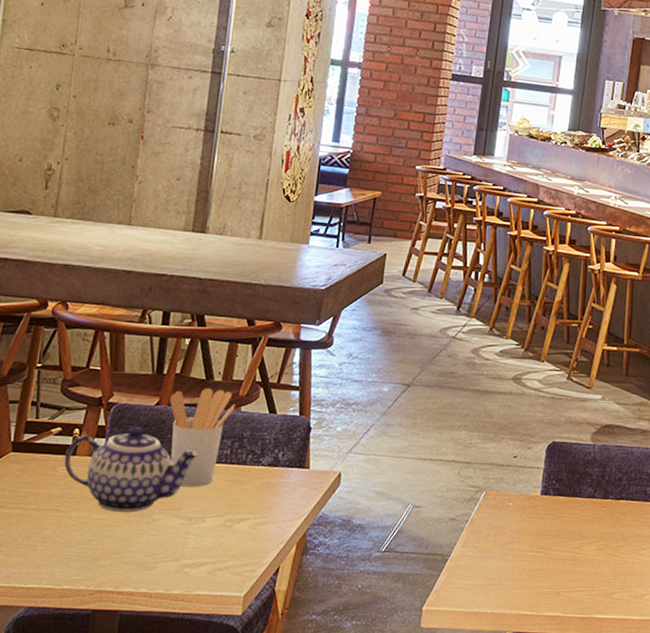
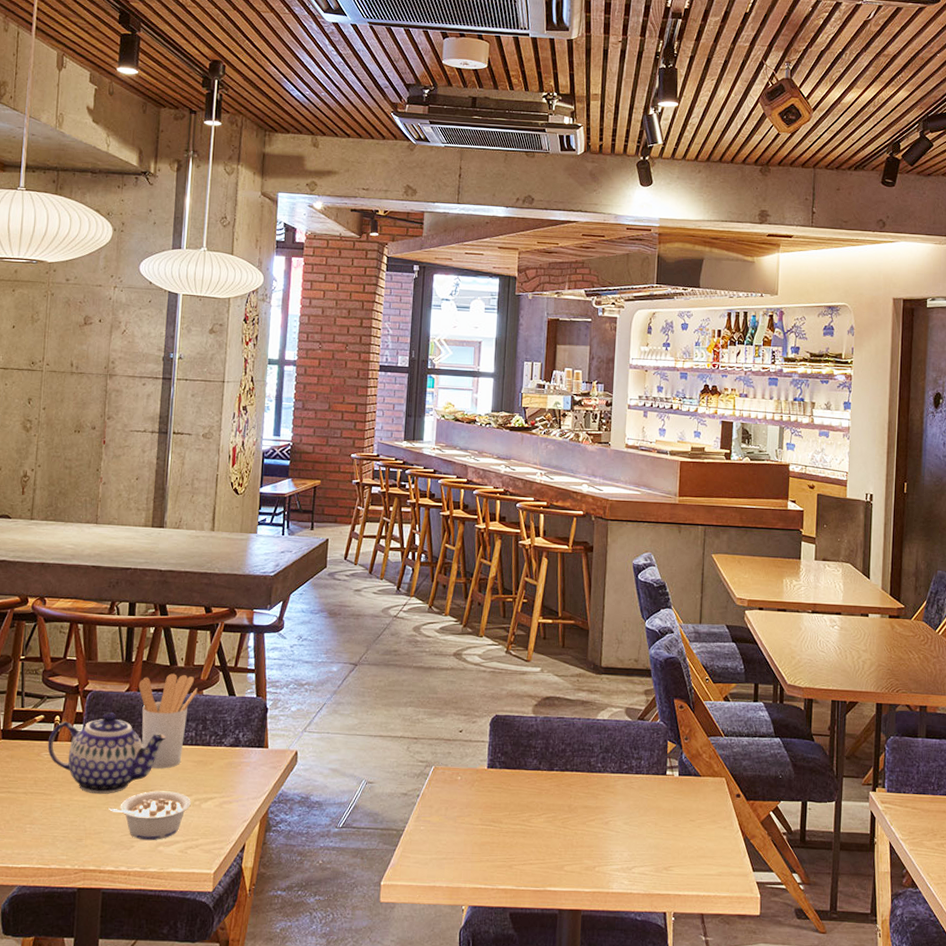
legume: none [131,510,222,562] -> present [109,791,191,841]

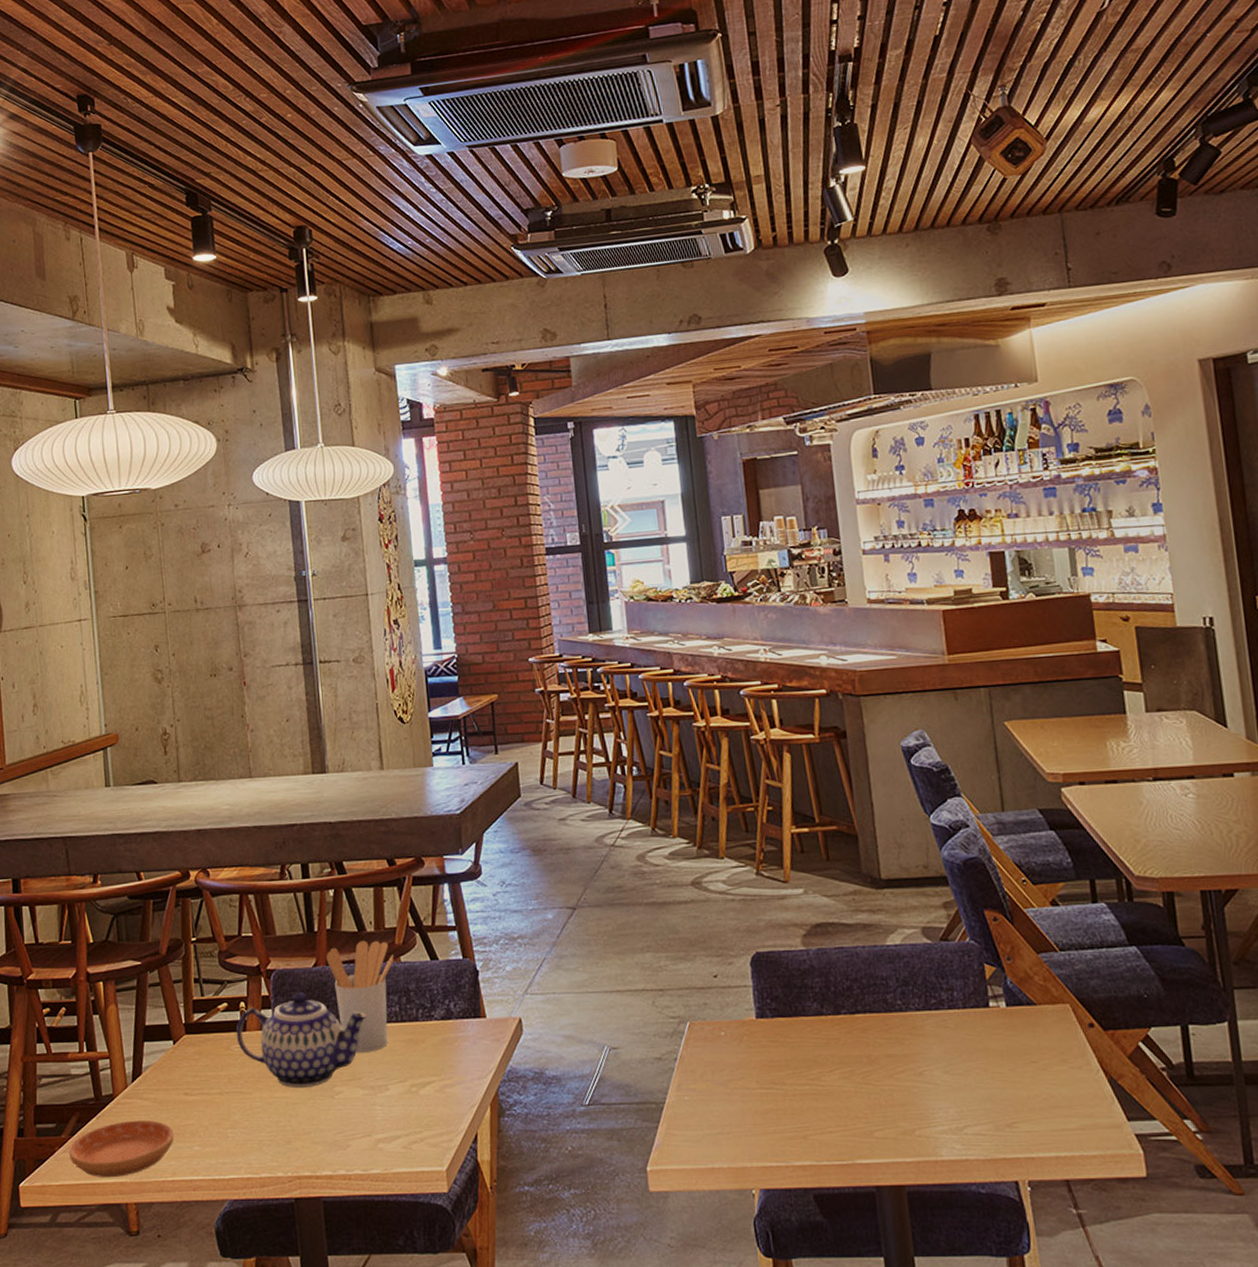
legume: present [109,791,191,841] -> none [316,1078,407,1138]

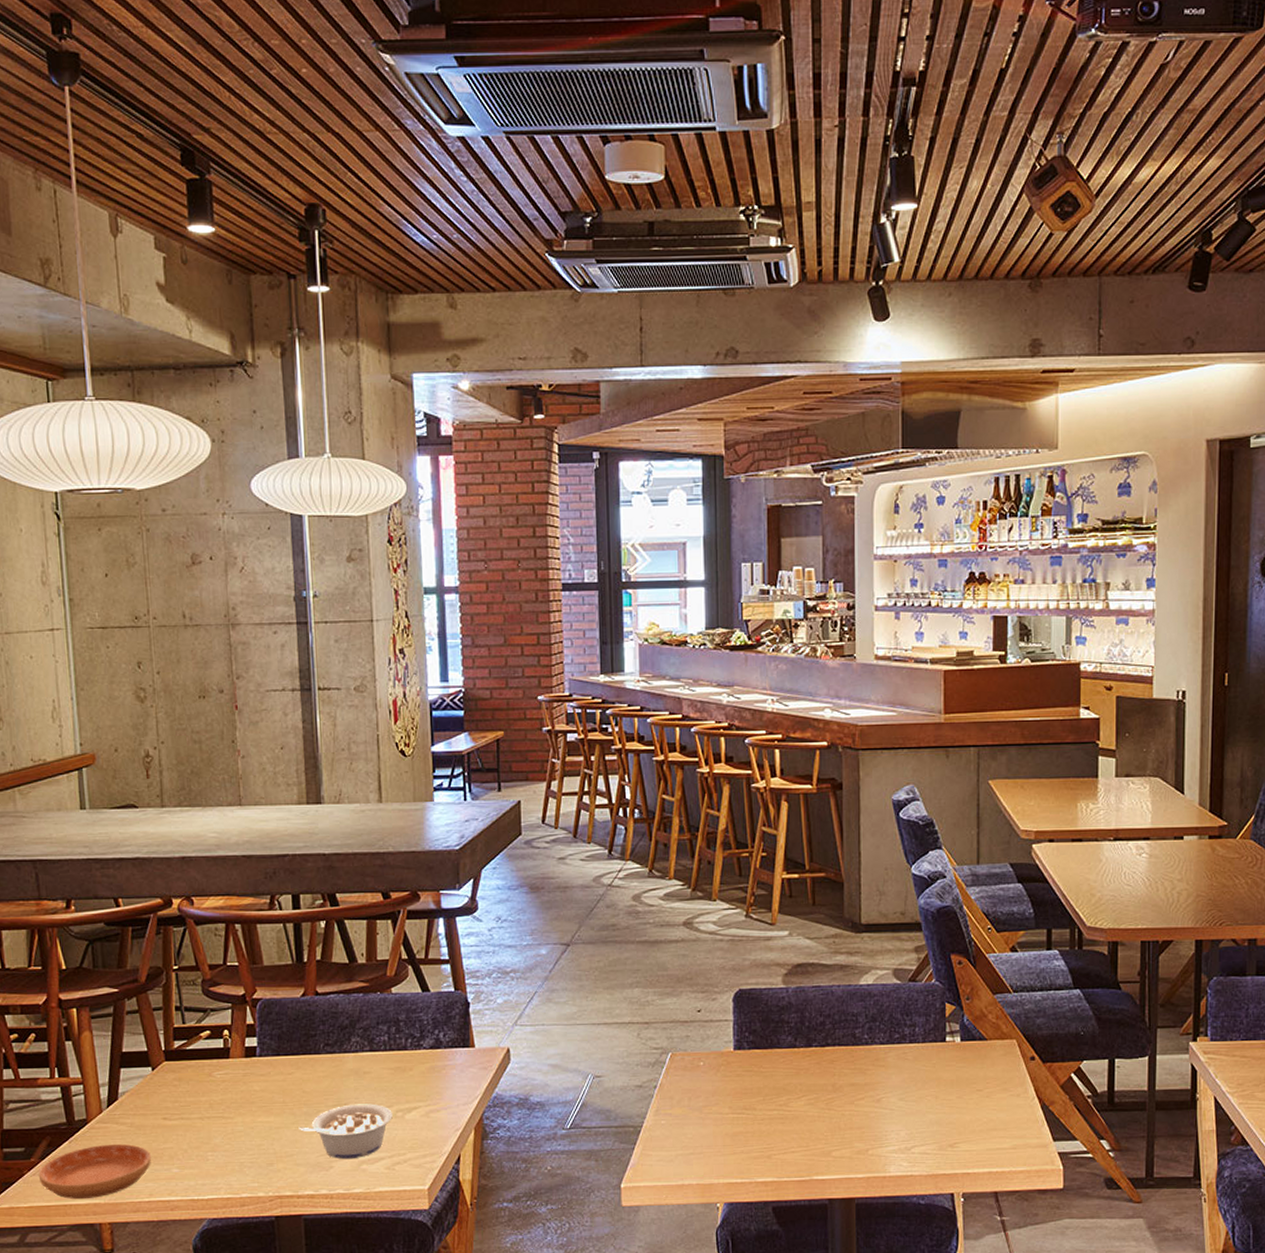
teapot: present [236,991,367,1089] -> none [218,1020,355,1114]
legume: none [316,1078,407,1138] -> present [300,1104,393,1160]
utensil holder: present [326,940,394,1053] -> none [315,972,385,1080]

